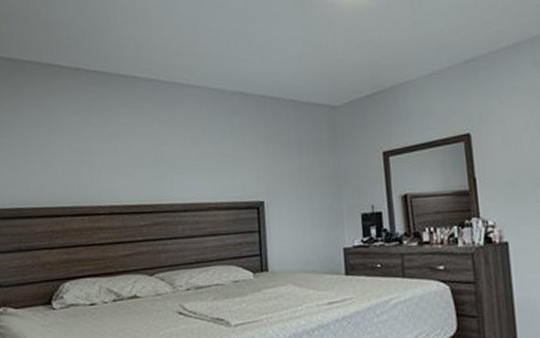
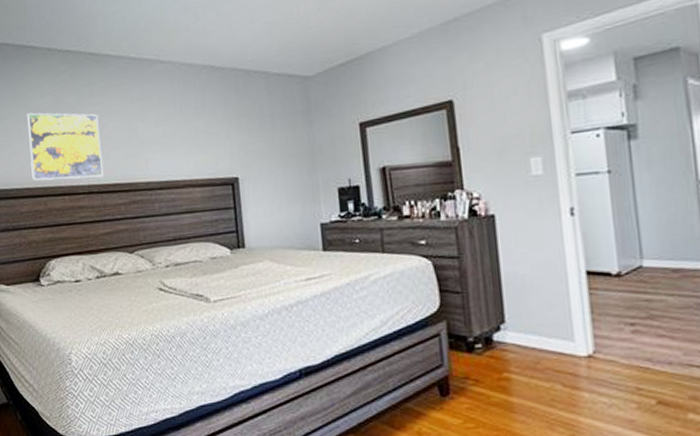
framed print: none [49,131,127,201] -> present [27,112,104,181]

